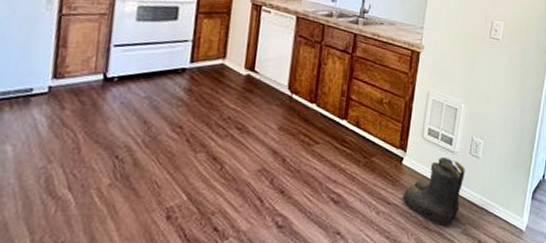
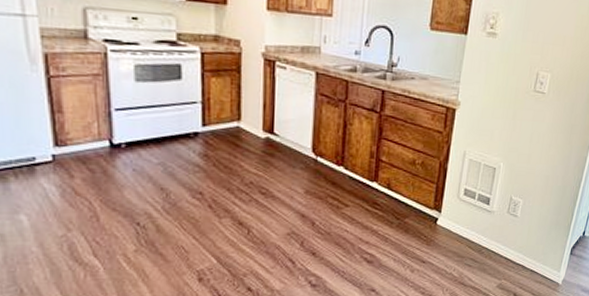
boots: present [401,156,465,227] -> none [436,216,503,282]

